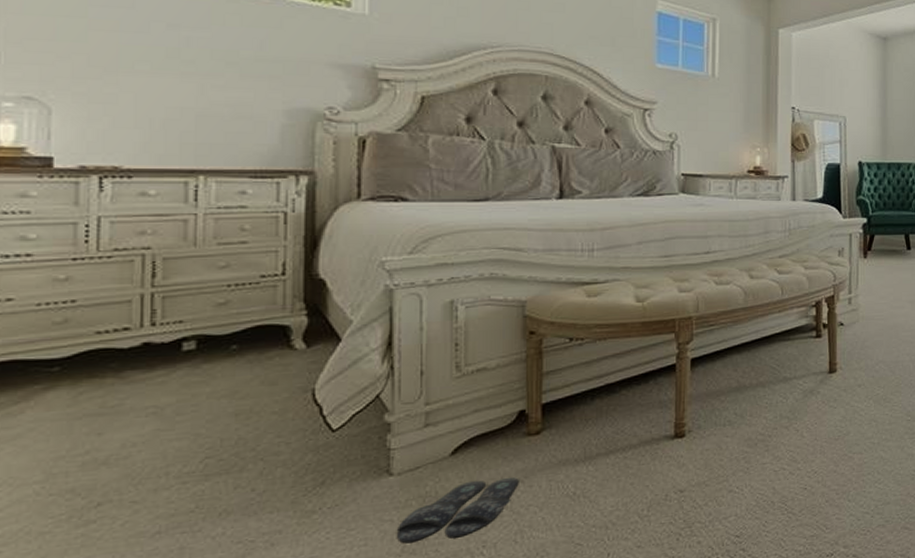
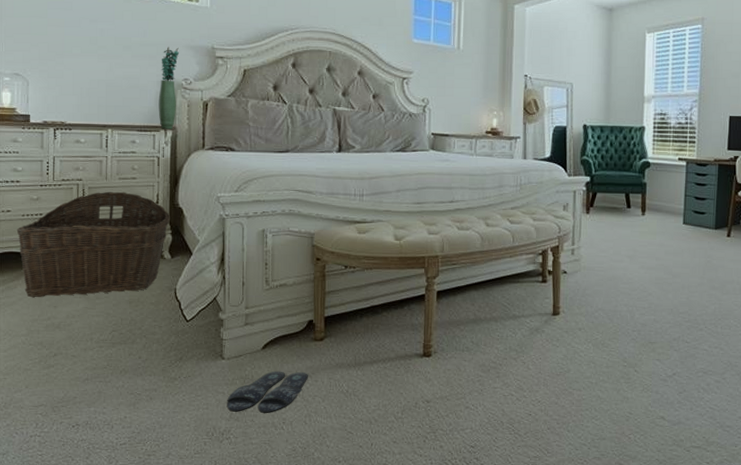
wicker basket: none [25,261,306,425] -> present [16,191,171,298]
vase: none [285,64,321,174] -> present [158,47,180,129]

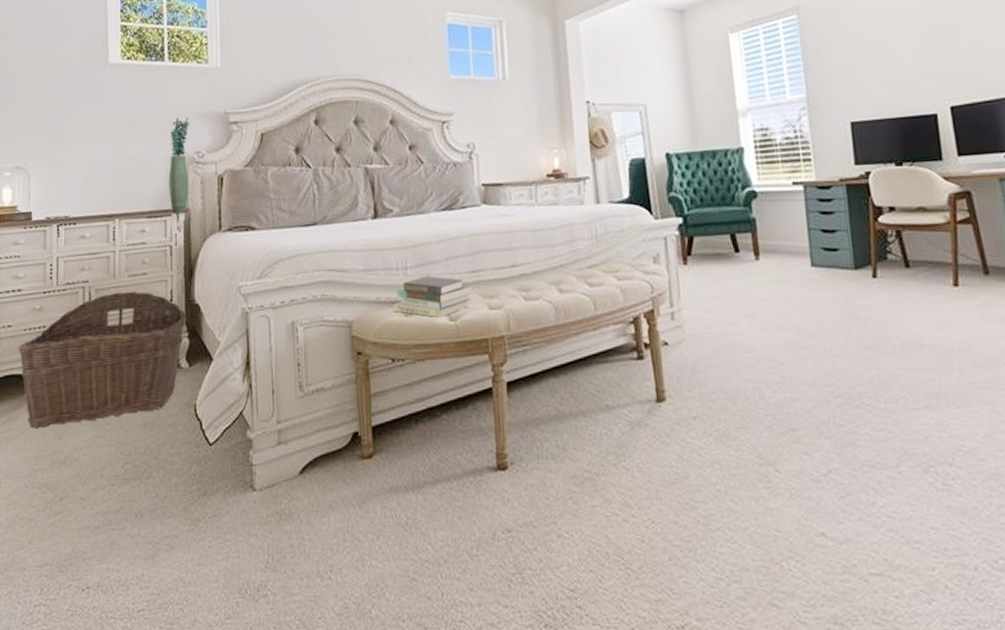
slippers: present [227,371,308,413] -> none [261,500,357,560]
books: none [349,203,416,237] -> present [393,276,472,318]

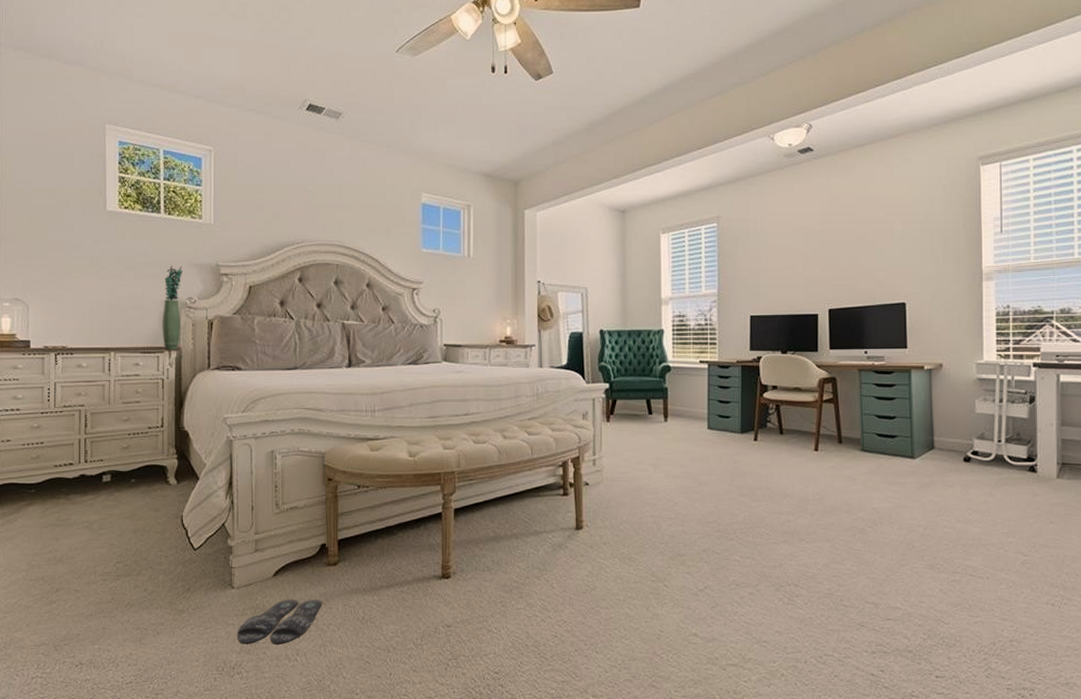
wicker basket: present [18,291,187,429] -> none [16,416,176,531]
slippers: none [261,500,357,560] -> present [238,599,322,644]
books: present [393,276,472,318] -> none [361,419,430,454]

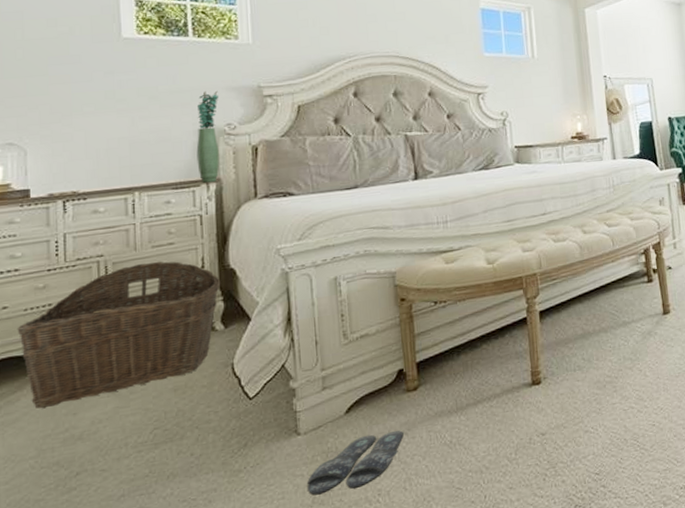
wicker basket: none [16,416,176,531] -> present [17,261,221,409]

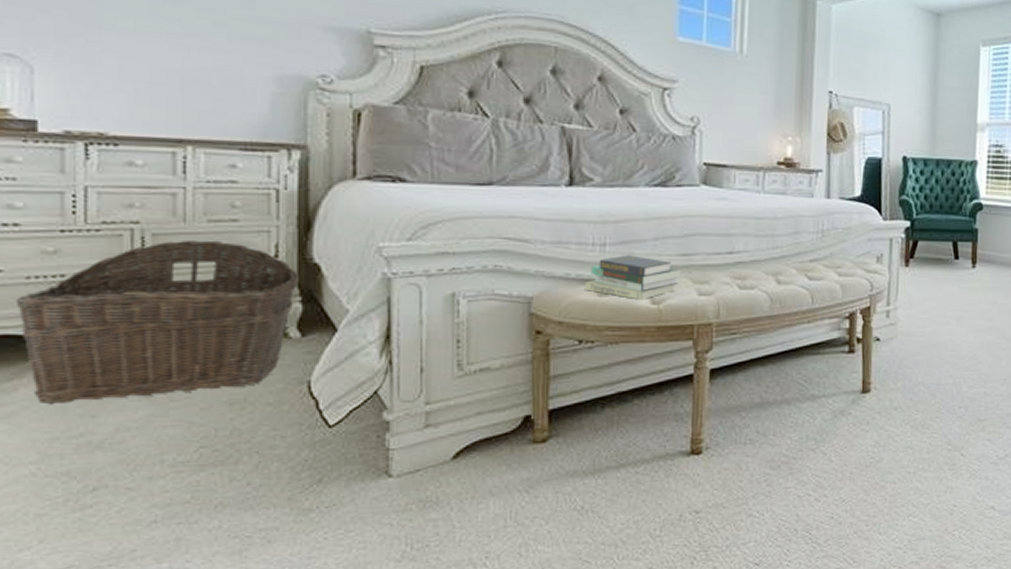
vase: present [196,90,220,183] -> none [276,26,313,149]
slippers: present [308,430,404,495] -> none [397,486,524,549]
books: none [434,227,508,263] -> present [584,255,681,301]

